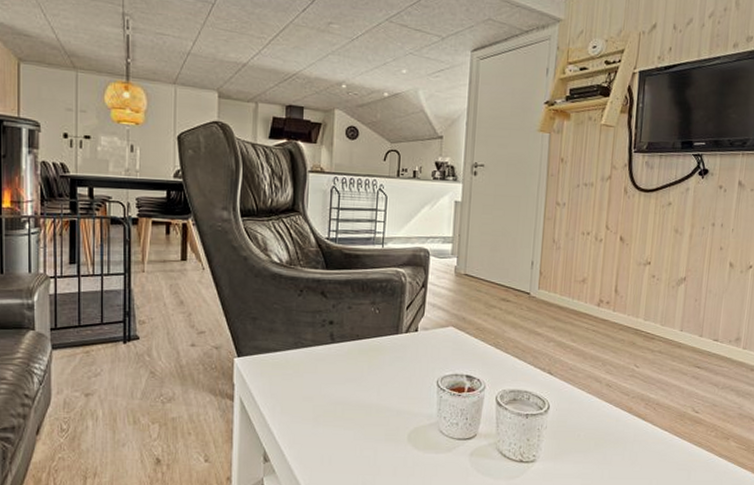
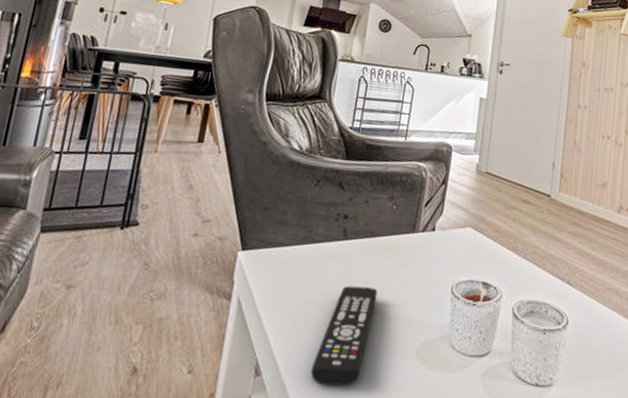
remote control: none [313,384,368,468] -> present [310,286,378,386]

